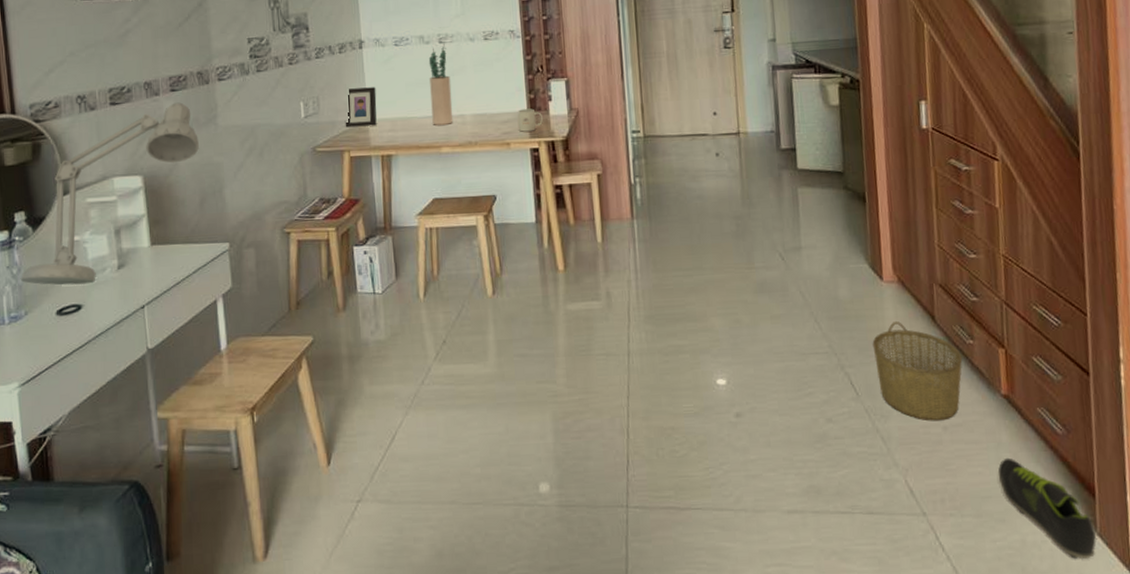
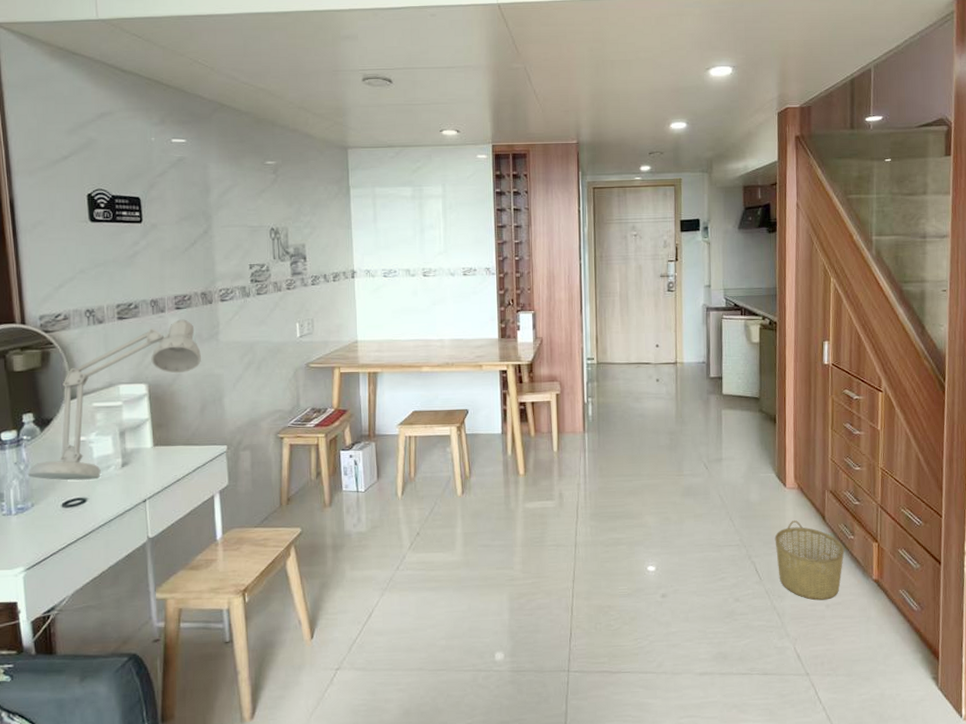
picture frame: present [345,87,377,128] -> none [336,312,366,347]
vase: present [428,43,454,126] -> none [413,276,434,349]
mug: present [517,108,544,132] -> none [489,336,512,356]
athletic shoe: present [997,457,1097,559] -> none [866,629,938,708]

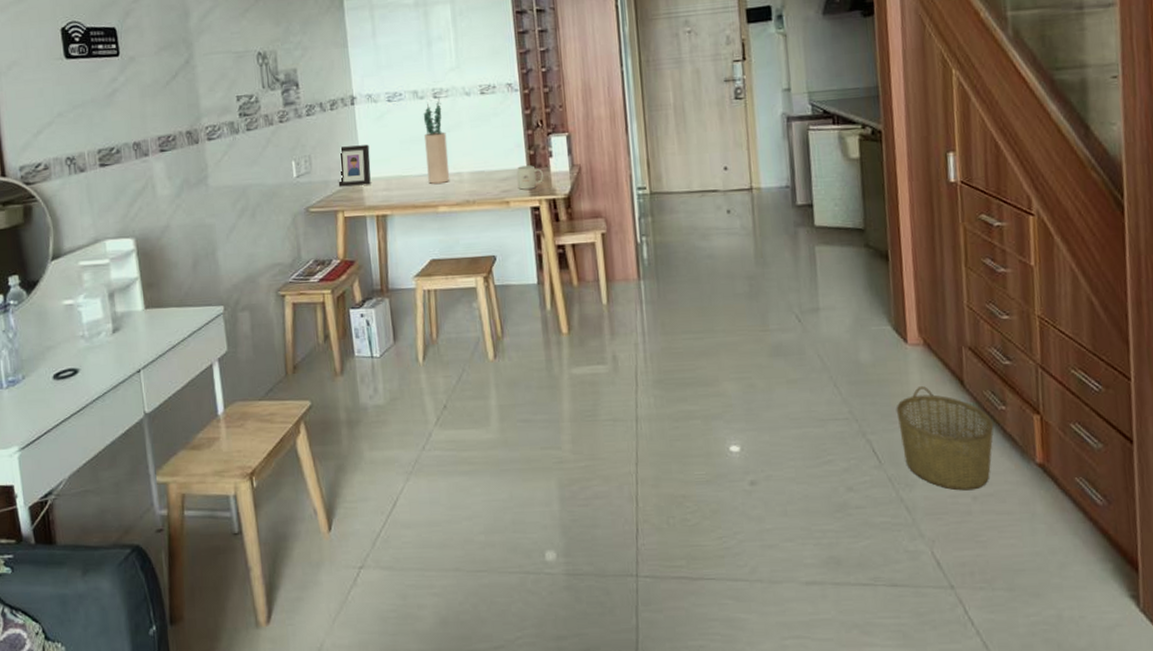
desk lamp: present [27,319,201,481] -> none [16,163,190,350]
picture frame: none [336,312,366,347] -> present [338,144,371,187]
vase: none [413,276,434,349] -> present [423,98,450,185]
mug: none [489,336,512,356] -> present [516,165,544,190]

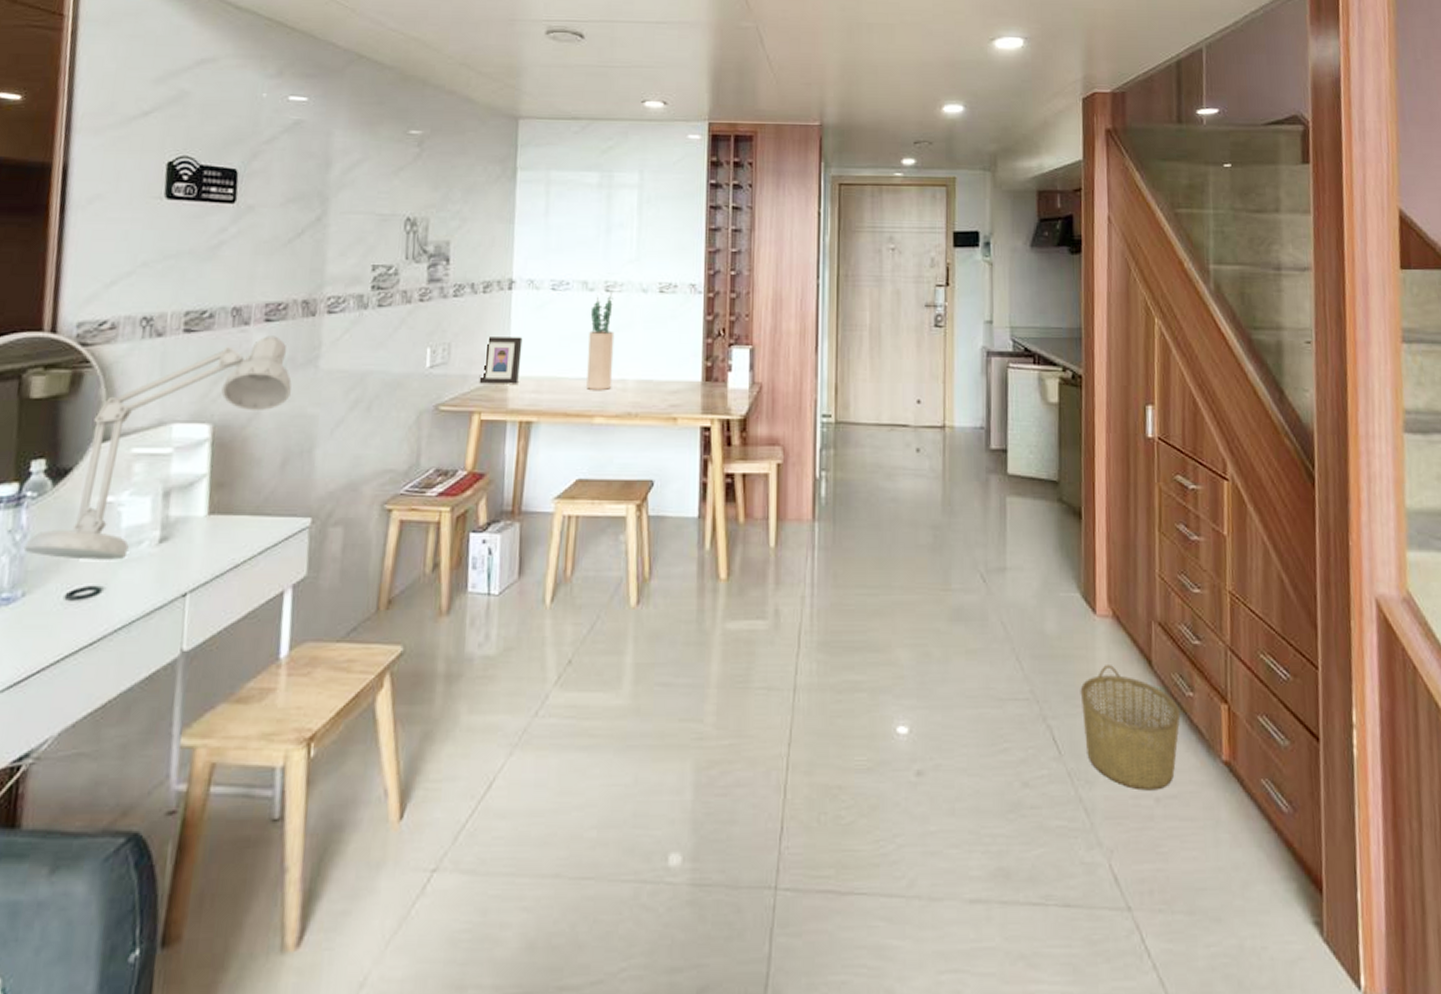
desk lamp: none [16,163,190,350] -> present [23,336,292,560]
mug: present [516,165,544,190] -> none [688,378,720,406]

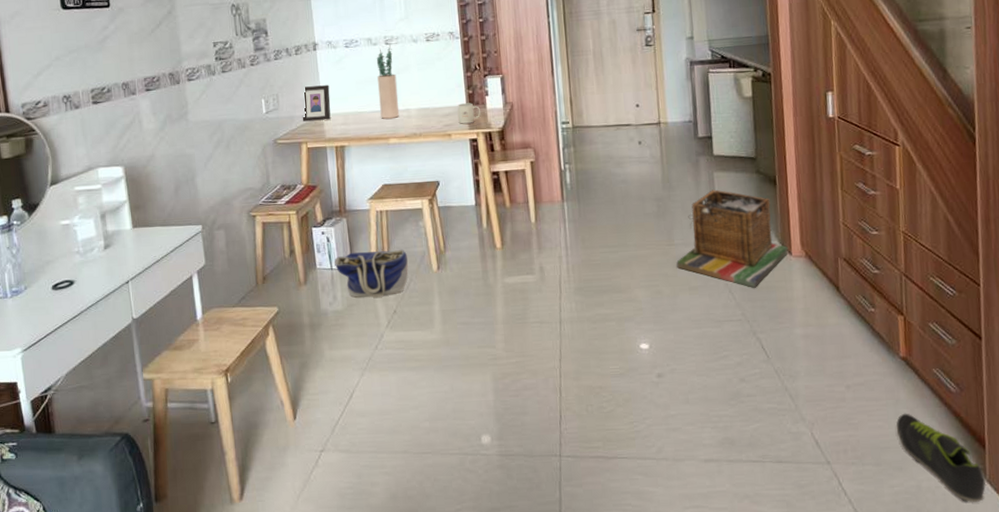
desk lamp: present [23,336,292,560] -> none [19,100,173,264]
tote bag: none [493,572,597,640] -> present [334,249,408,298]
mug: none [688,378,720,406] -> present [457,103,481,124]
laundry basket: none [952,519,1092,656] -> present [676,189,788,288]
basket: present [1080,663,1181,791] -> none [782,291,865,381]
athletic shoe: none [1215,839,1323,971] -> present [896,413,986,502]

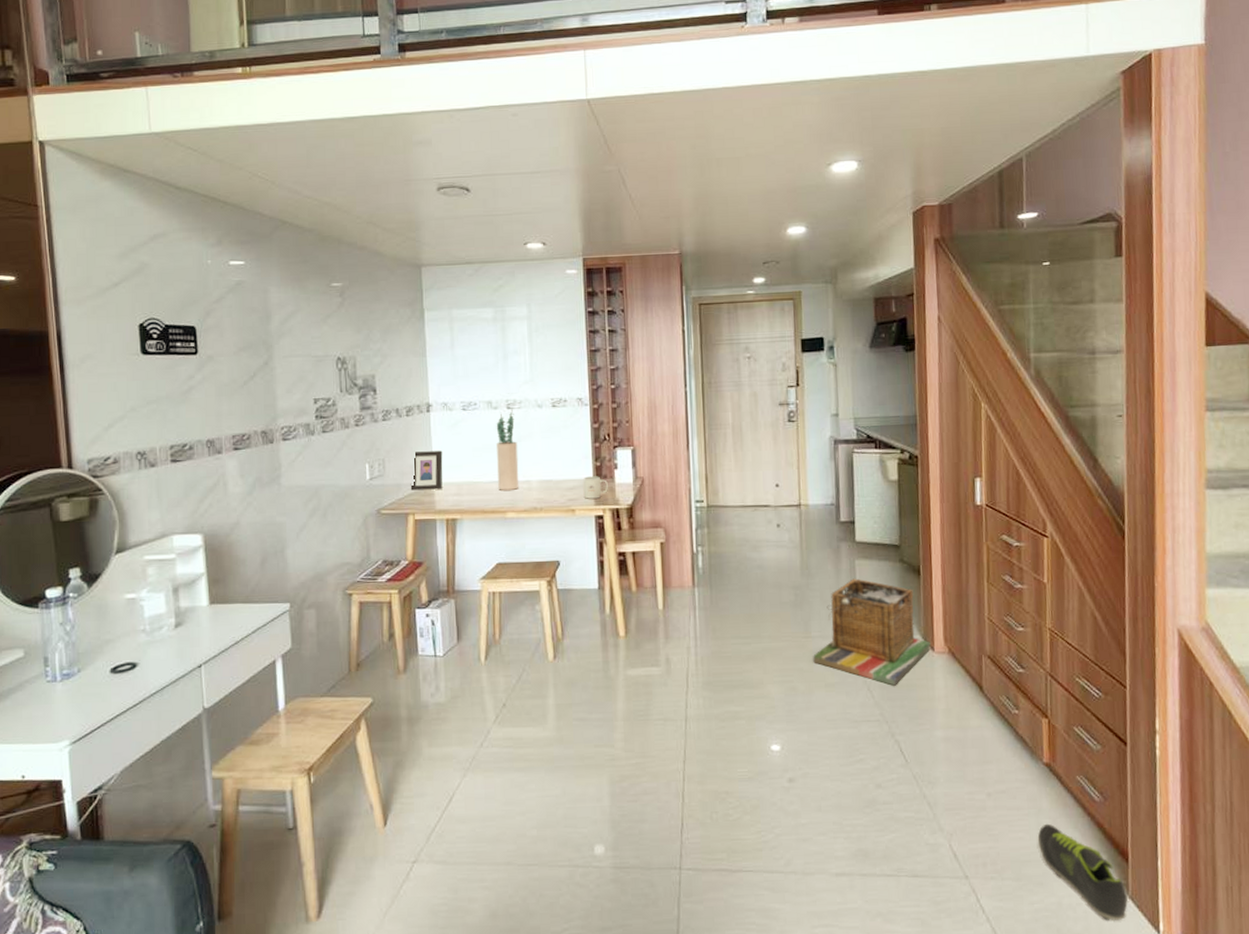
tote bag: present [334,249,408,298] -> none [438,635,521,689]

